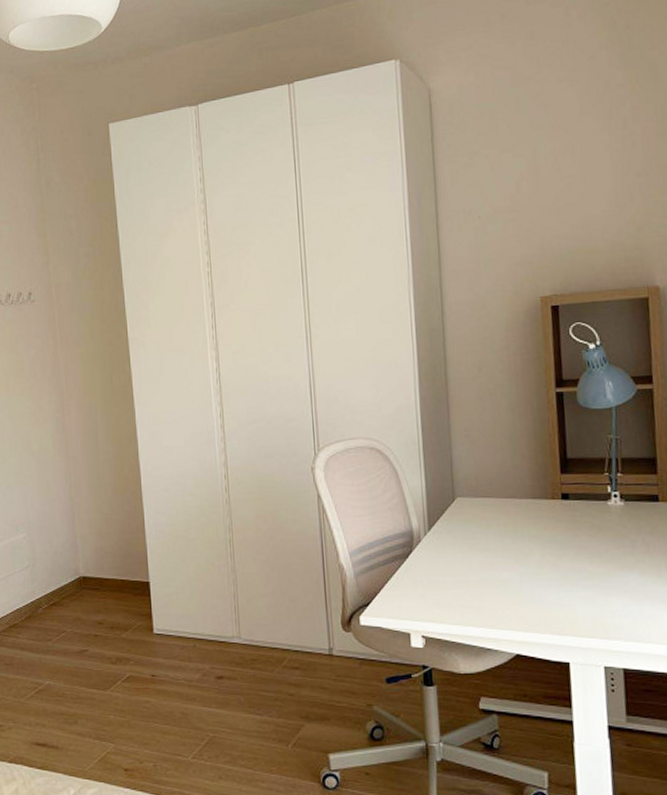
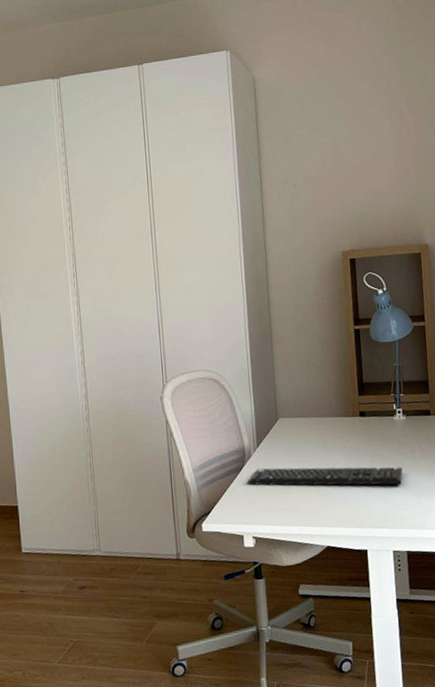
keyboard: none [416,555,619,586] -> present [247,467,403,486]

